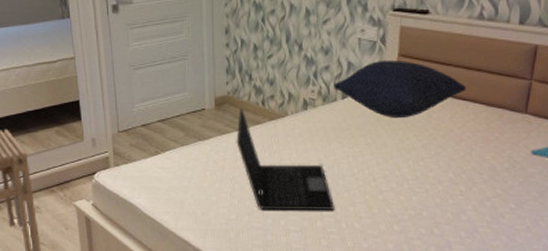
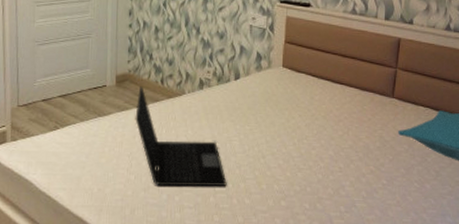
pillow: present [334,59,466,117] -> none [228,45,342,99]

